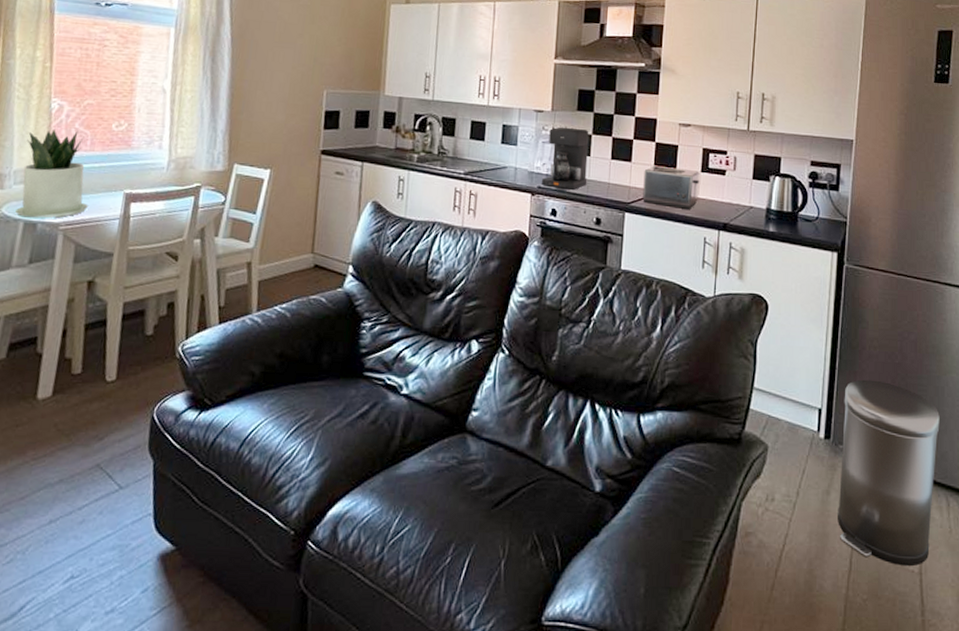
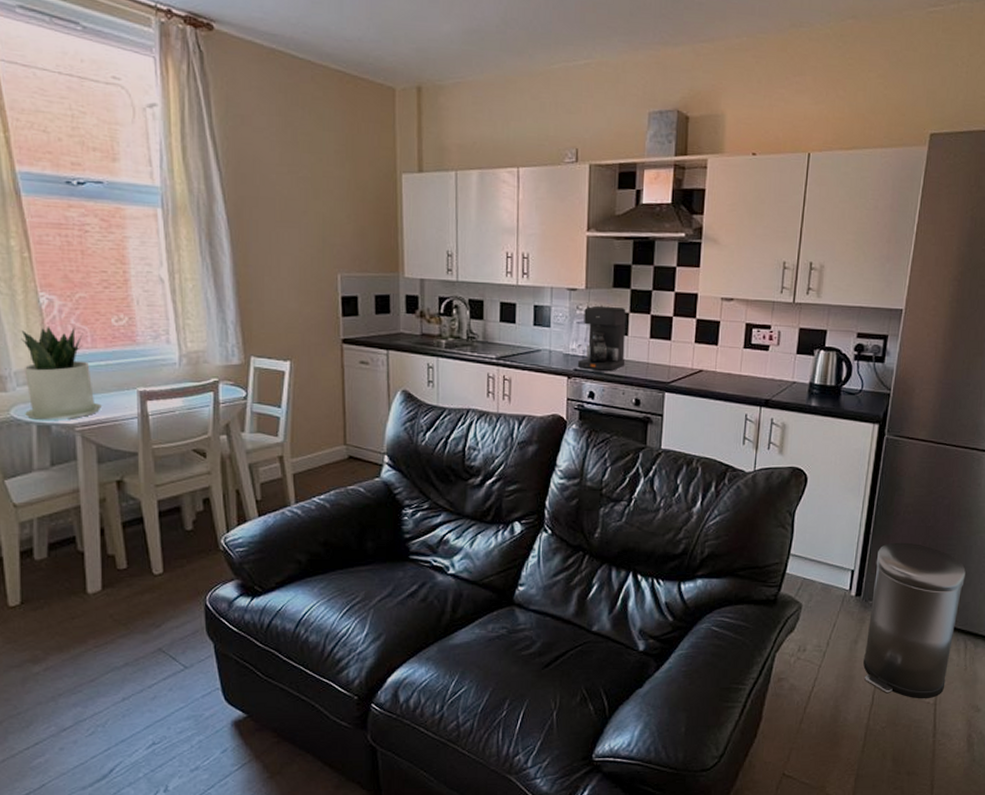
toaster: present [642,166,700,209] -> none [683,344,742,387]

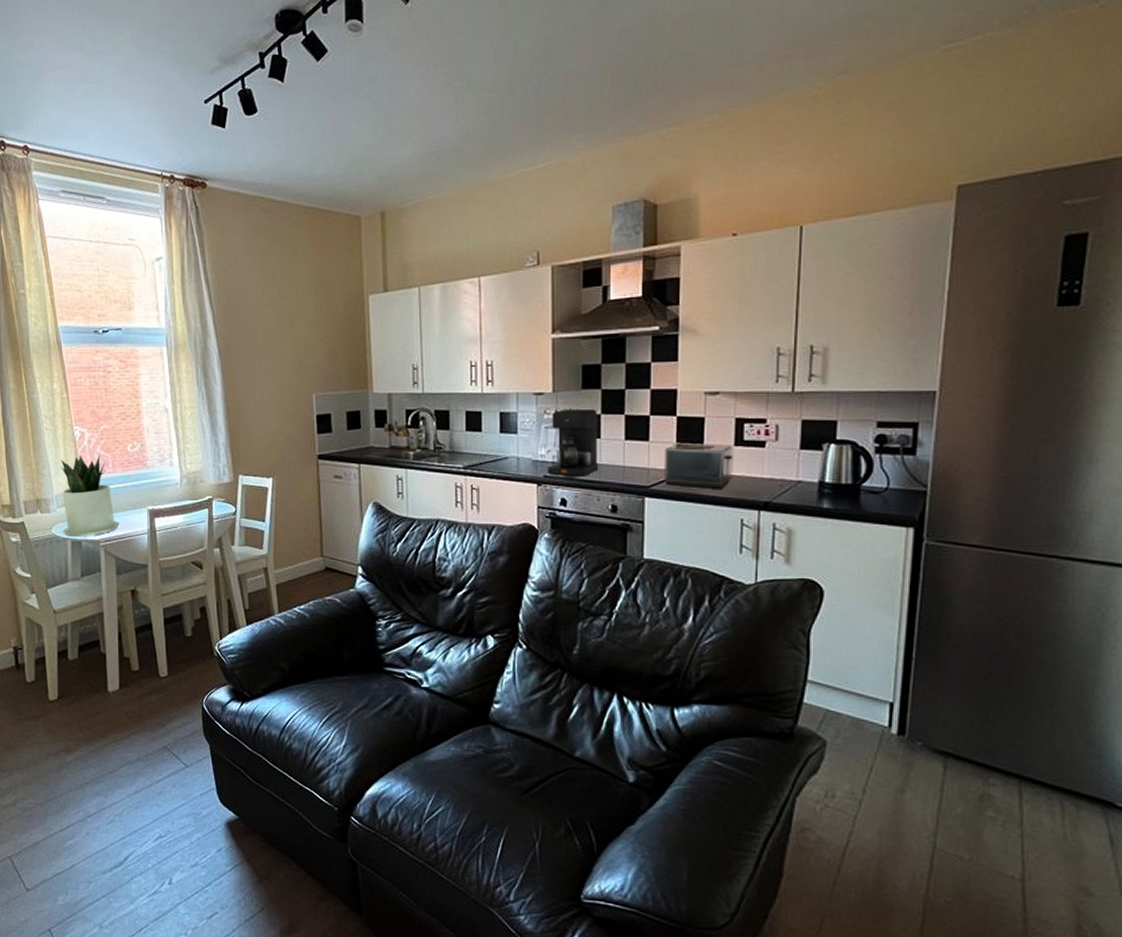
toaster: none [683,344,742,387] -> present [664,443,733,489]
pedal bin: present [863,542,966,698] -> none [915,671,1054,871]

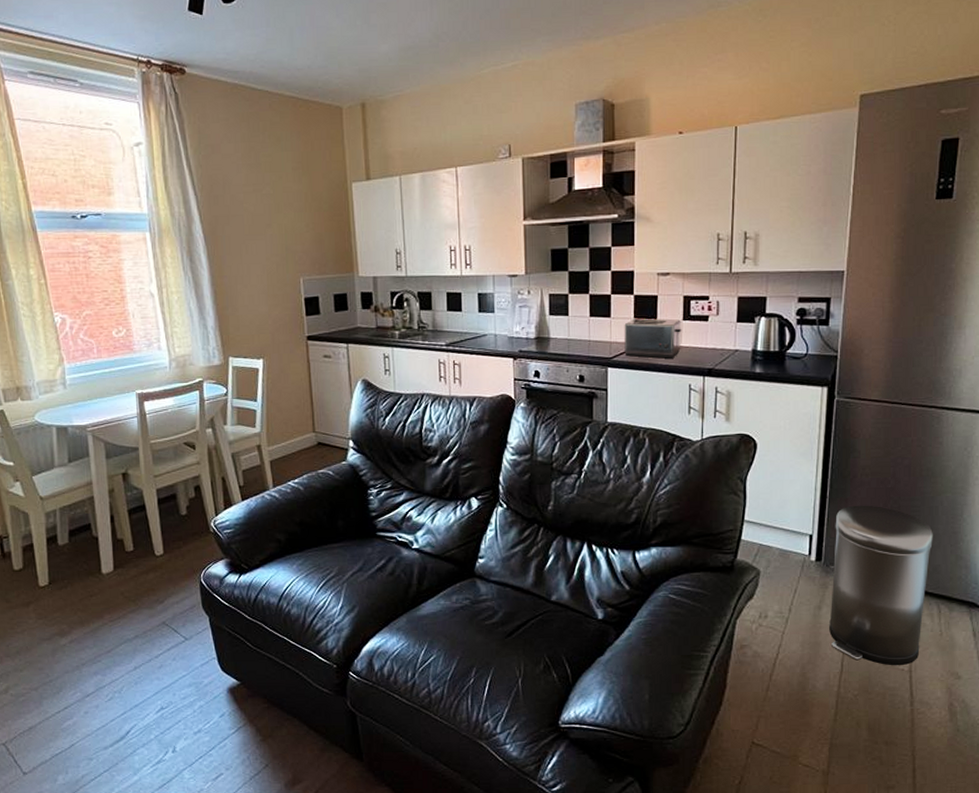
planter: present [60,455,120,537] -> none [41,341,108,423]
coffee maker: present [548,408,599,476] -> none [523,289,568,351]
pedal bin: none [915,671,1054,871] -> present [829,505,933,665]

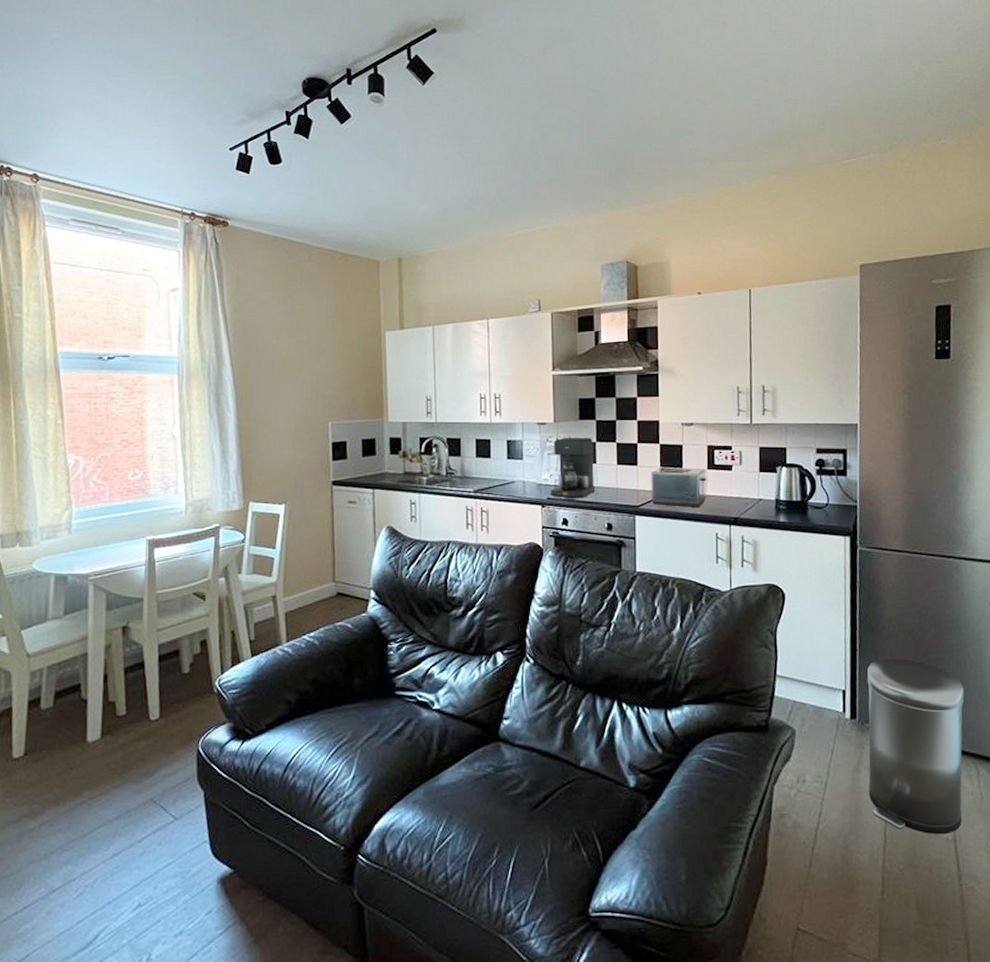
coffee maker: none [523,289,568,351] -> present [551,437,596,498]

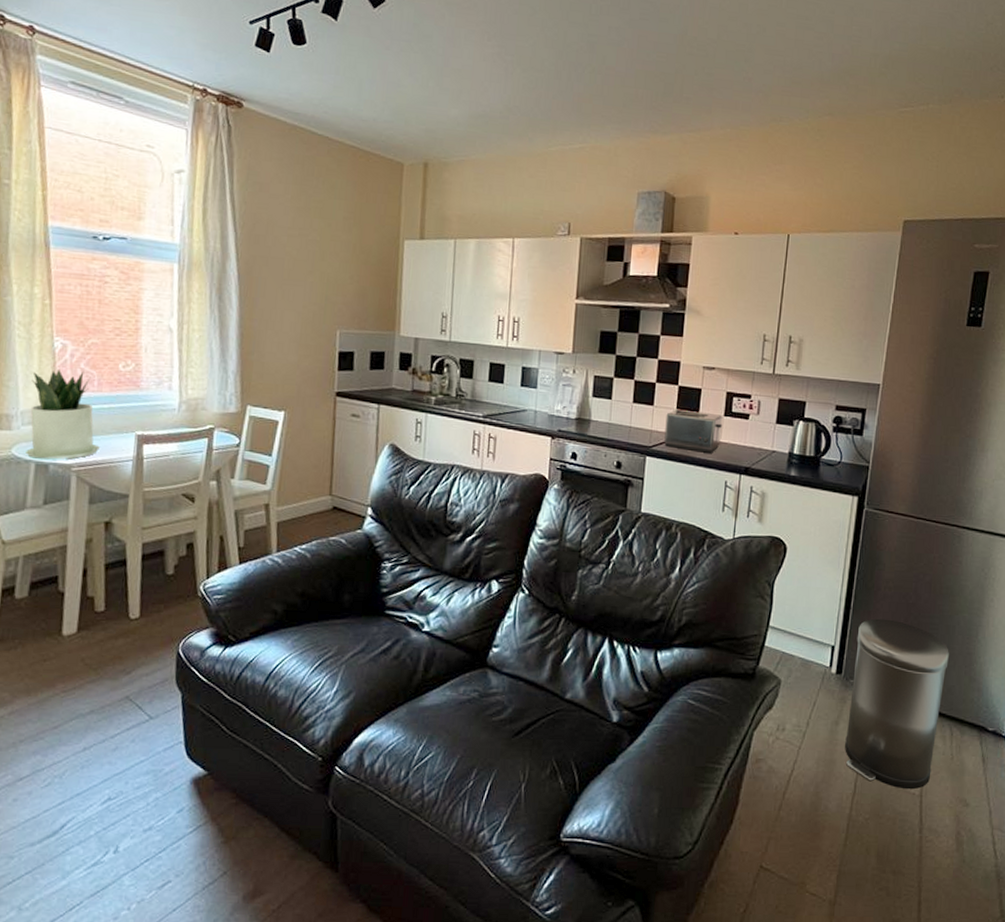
planter: none [45,483,114,571] -> present [26,369,100,460]
coffee maker: present [551,437,596,498] -> none [562,369,611,433]

